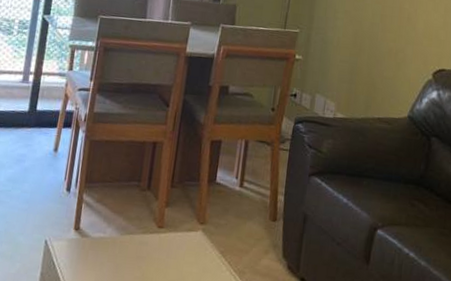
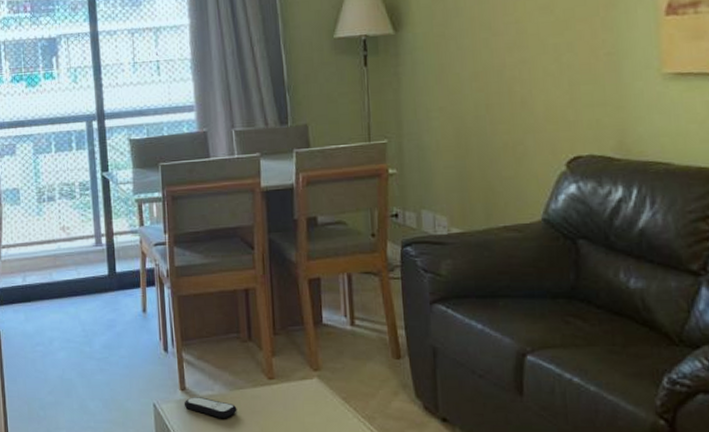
remote control: none [74,237,124,261] -> present [184,397,237,418]

